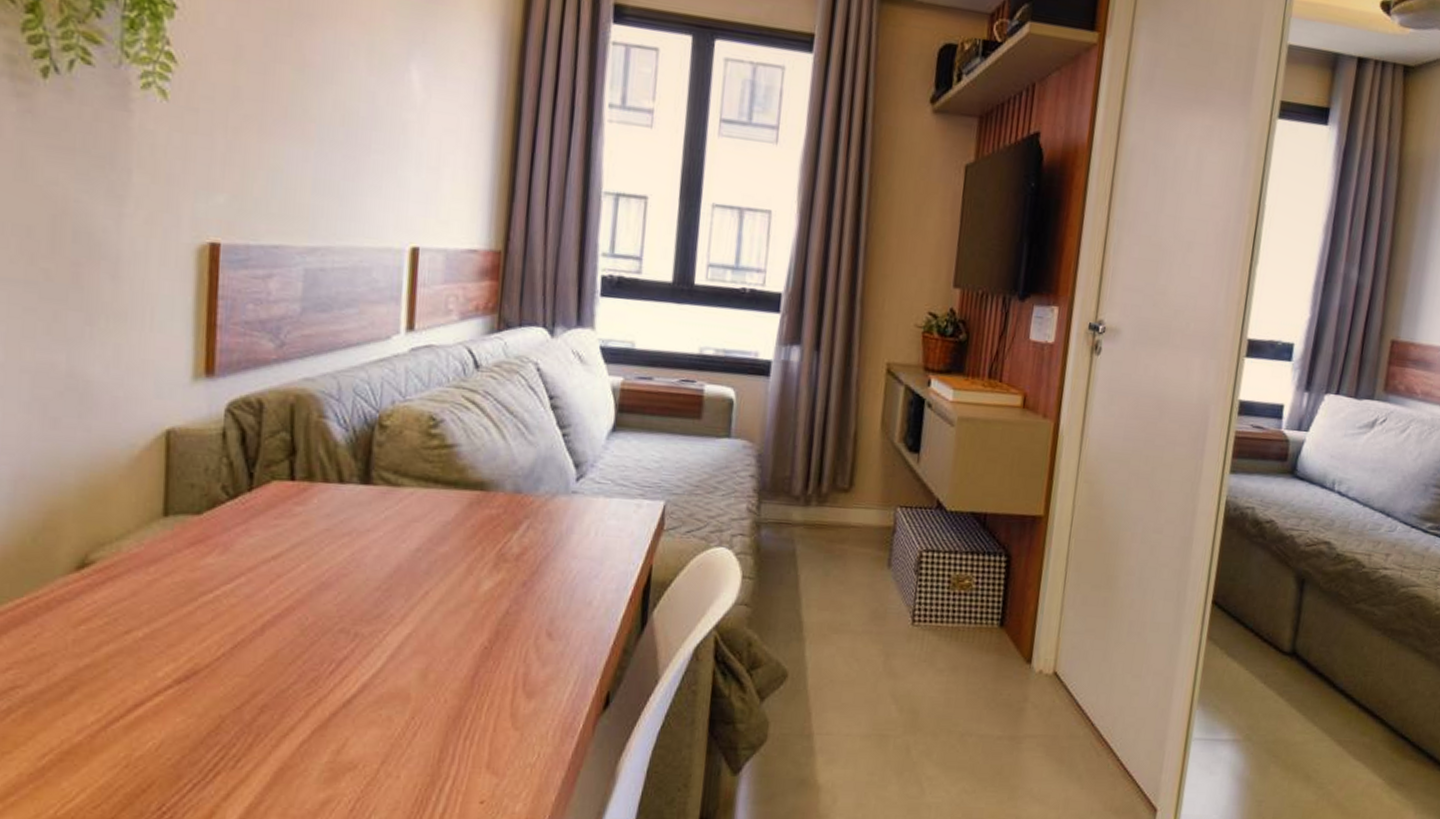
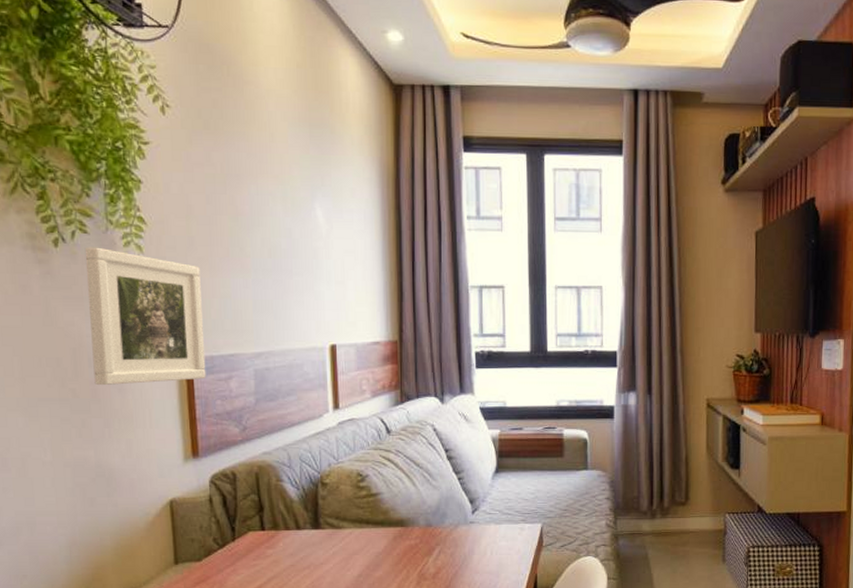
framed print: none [78,83,245,275] -> present [84,247,206,386]

